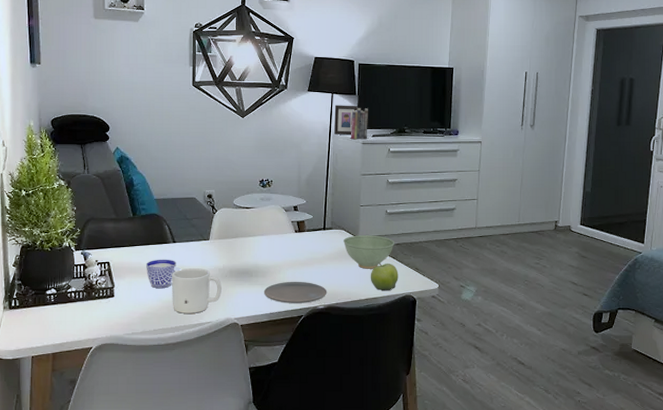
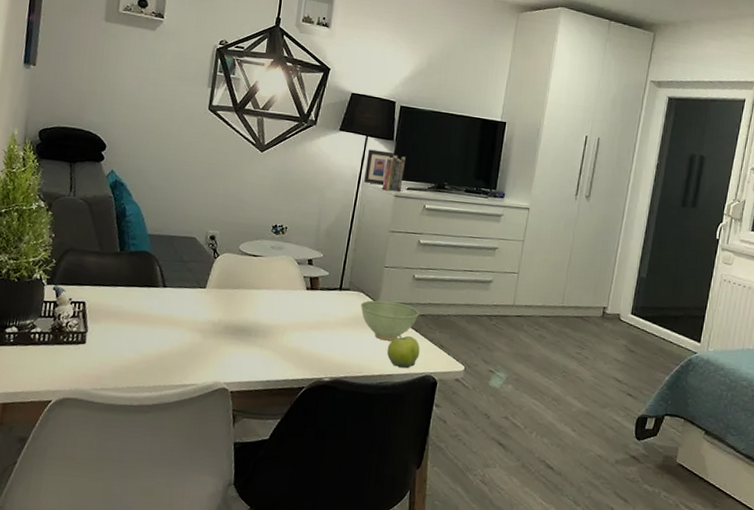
cup: present [146,259,182,289] -> none [127,304,170,339]
mug: present [171,268,222,313] -> none [153,318,214,373]
plate: present [263,281,327,303] -> none [261,345,336,373]

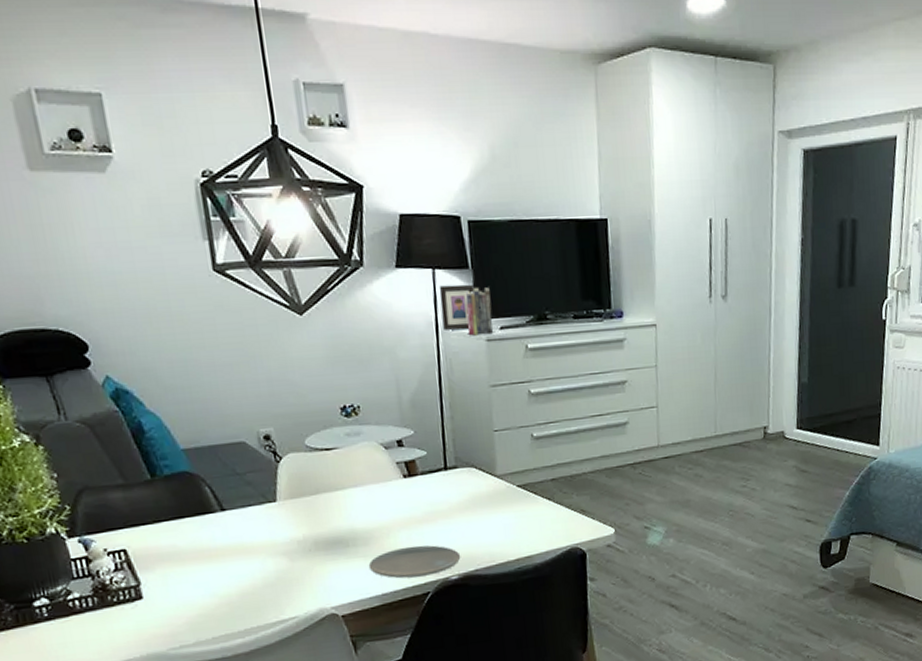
plate: none [261,345,336,373] -> present [368,545,461,579]
bowl: present [361,300,420,341] -> none [475,470,549,519]
fruit: present [386,334,420,368] -> none [518,507,559,546]

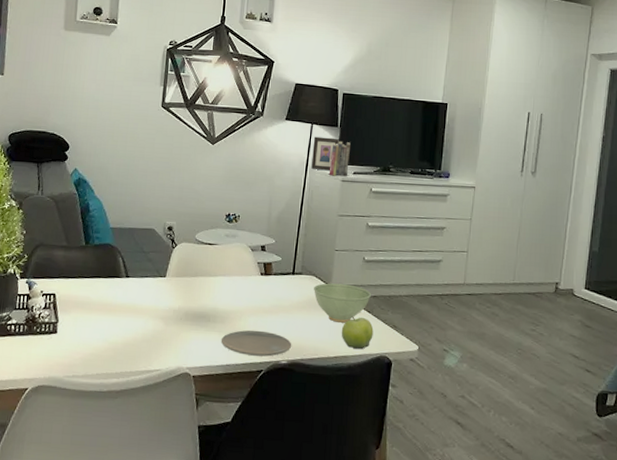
bowl: none [475,470,549,519] -> present [314,283,372,323]
fruit: none [518,507,559,546] -> present [341,316,374,349]

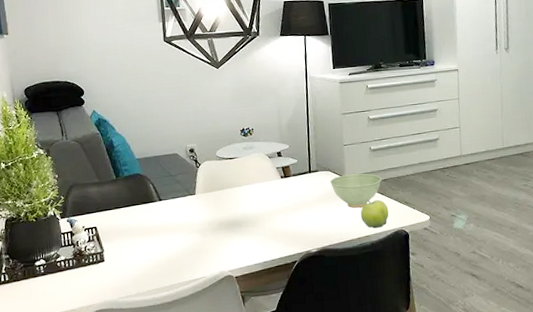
plate: present [221,330,292,357] -> none [255,226,319,251]
picture frame: present [311,137,339,171] -> none [308,45,332,77]
books: present [328,142,350,177] -> none [326,47,344,80]

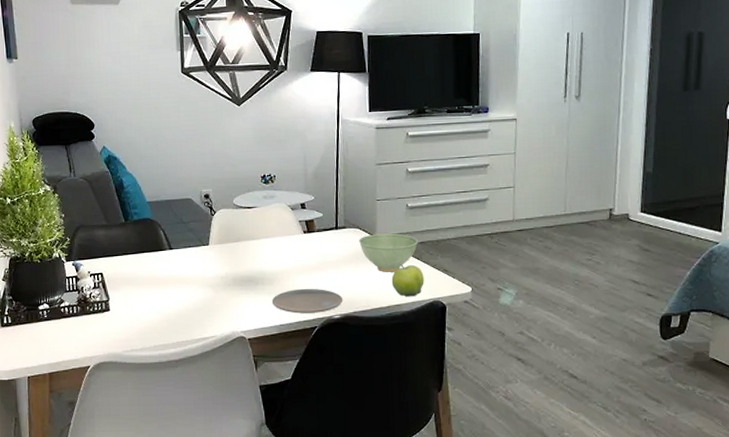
plate: none [255,226,319,251] -> present [271,288,343,314]

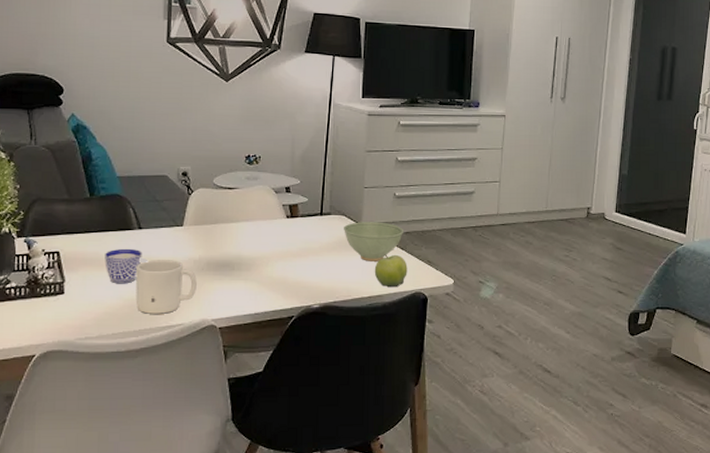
cup: none [142,267,181,301] -> present [105,248,149,284]
mug: none [169,277,225,327] -> present [135,260,197,314]
plate: present [271,288,343,314] -> none [247,275,324,302]

